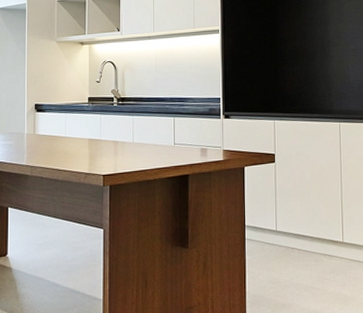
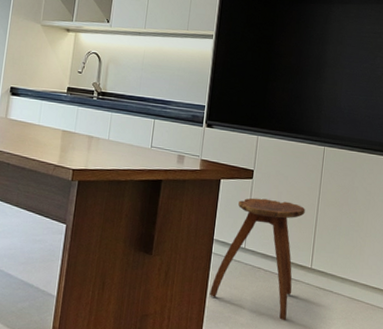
stool: none [248,180,330,297] -> present [209,198,305,321]

